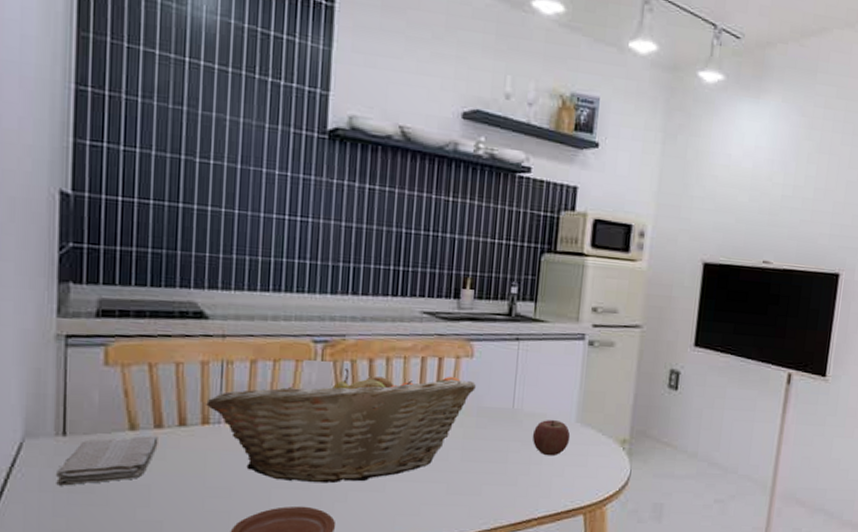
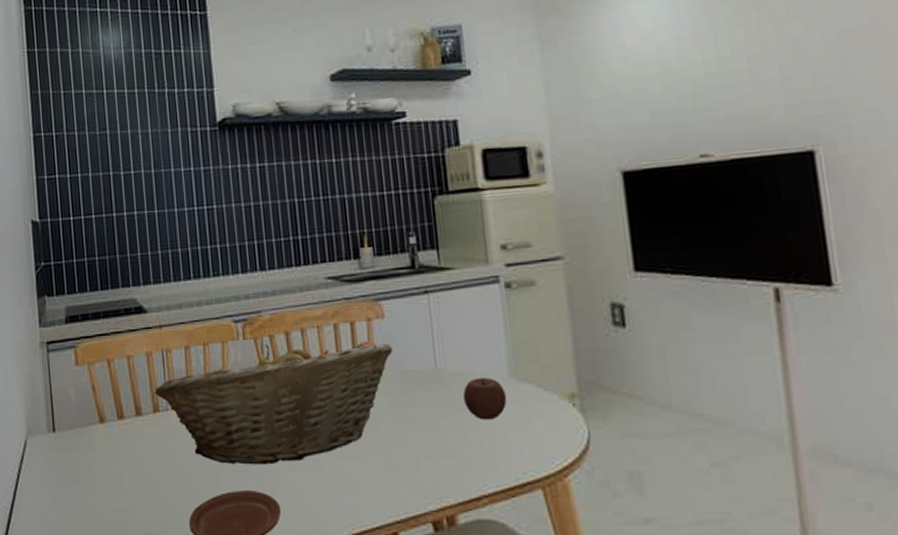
washcloth: present [56,435,158,486] -> none [52,427,123,478]

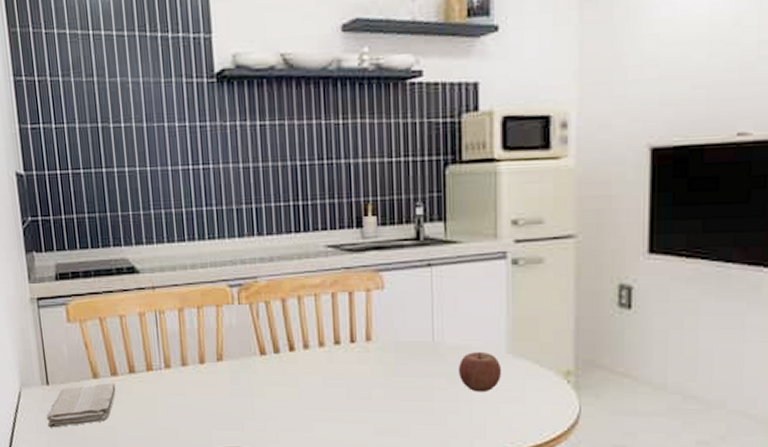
washcloth: none [52,427,123,478] -> present [47,383,116,428]
fruit basket: present [154,340,393,465] -> none [148,310,390,424]

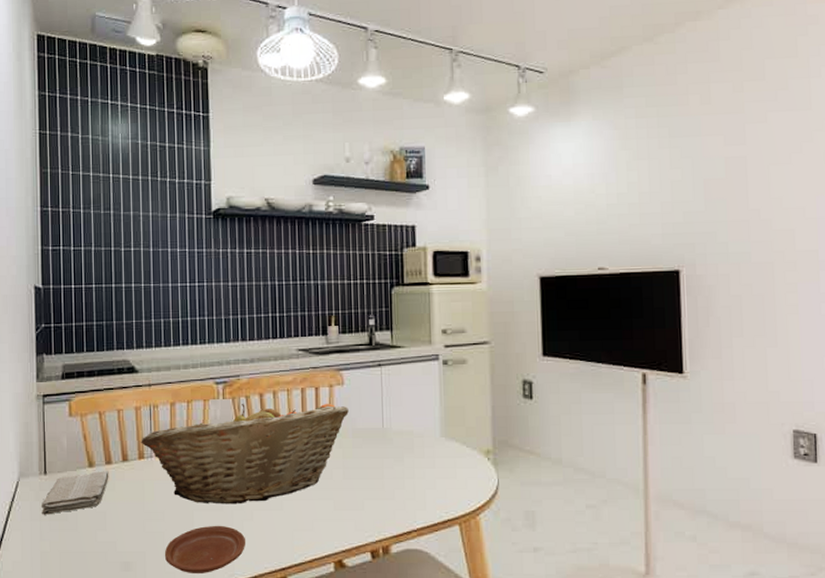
fruit basket: none [148,310,390,424] -> present [141,403,349,505]
apple: present [458,352,502,393] -> none [402,436,438,470]

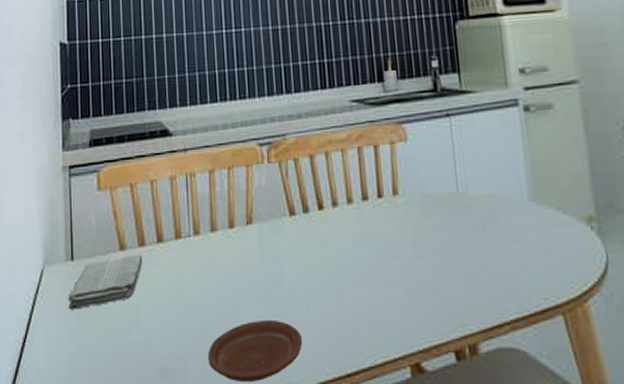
fruit basket: present [141,403,349,505] -> none [177,163,415,293]

